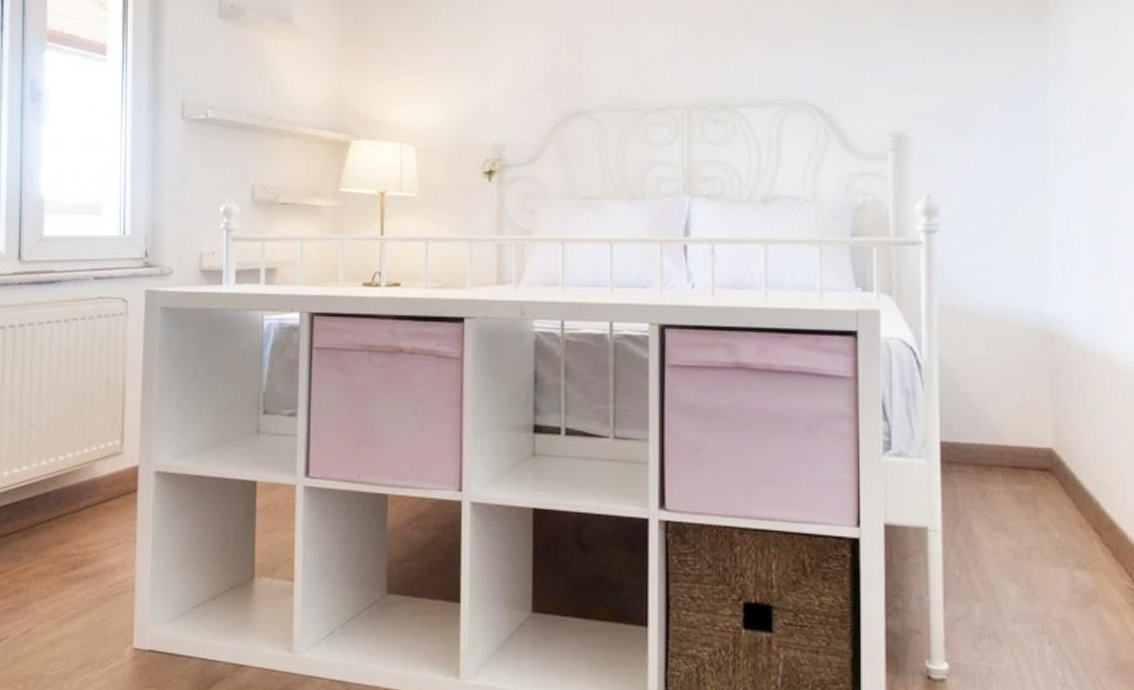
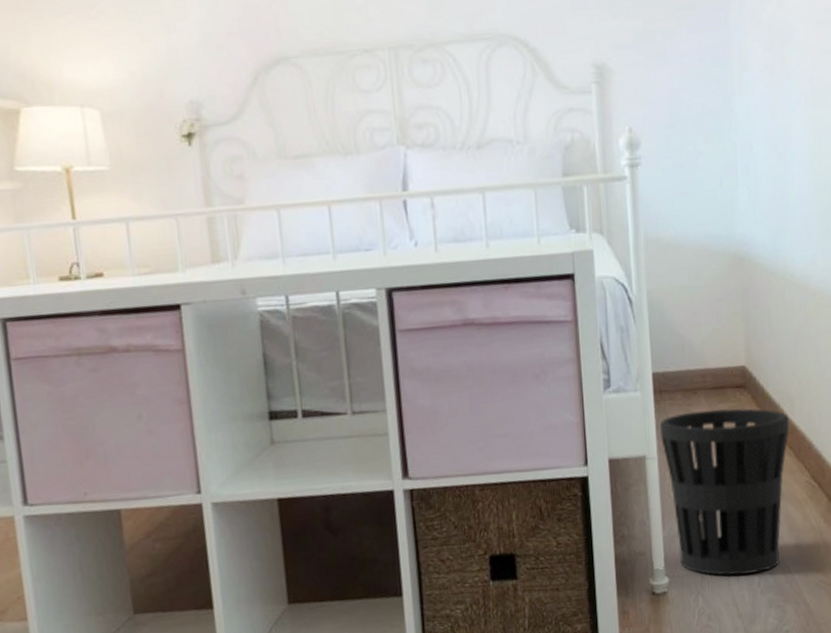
wastebasket: none [945,488,1107,680] -> present [659,408,790,576]

